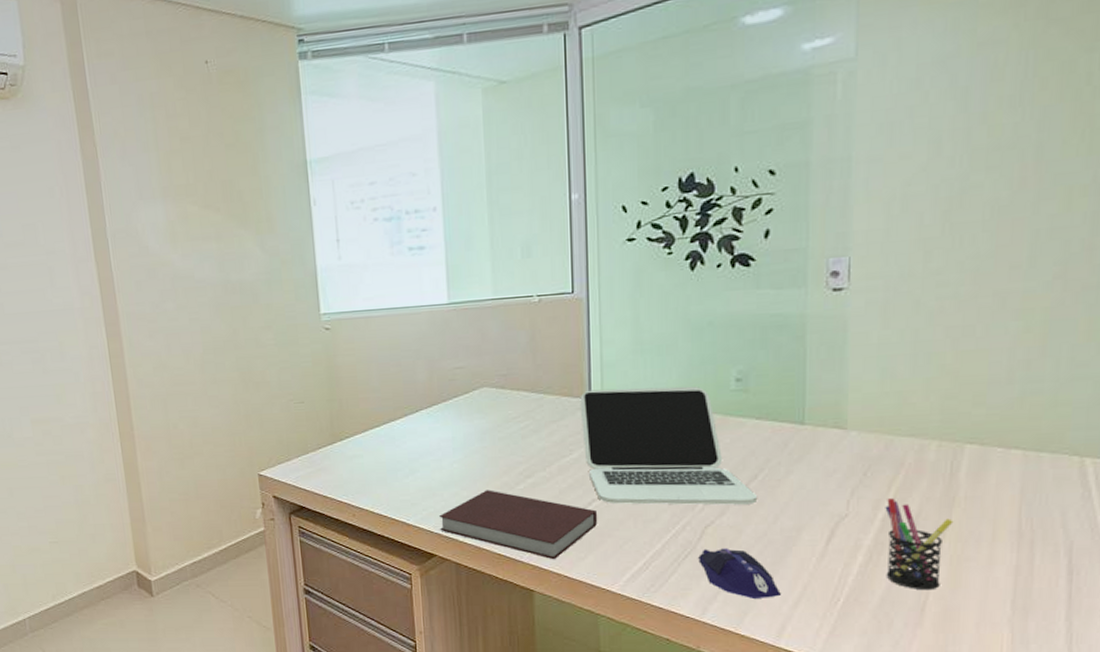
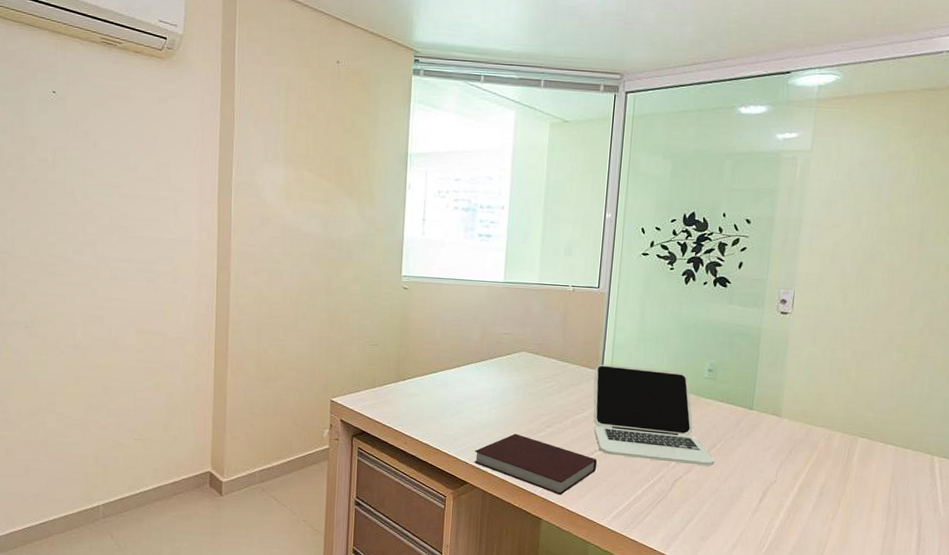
computer mouse: present [698,548,782,598] -> none [667,497,725,540]
pen holder: present [885,498,954,591] -> none [798,472,847,544]

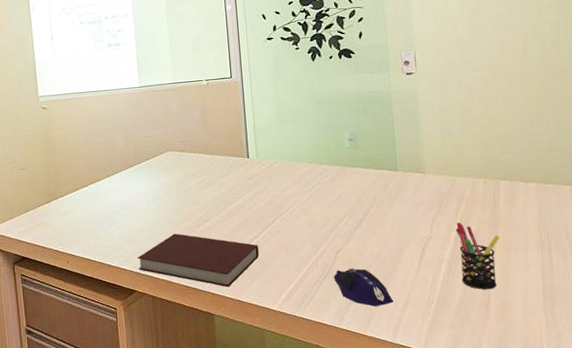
laptop: present [593,364,714,466] -> none [240,145,370,239]
computer mouse: none [667,497,725,540] -> present [334,268,394,306]
pen holder: none [798,472,847,544] -> present [455,222,500,290]

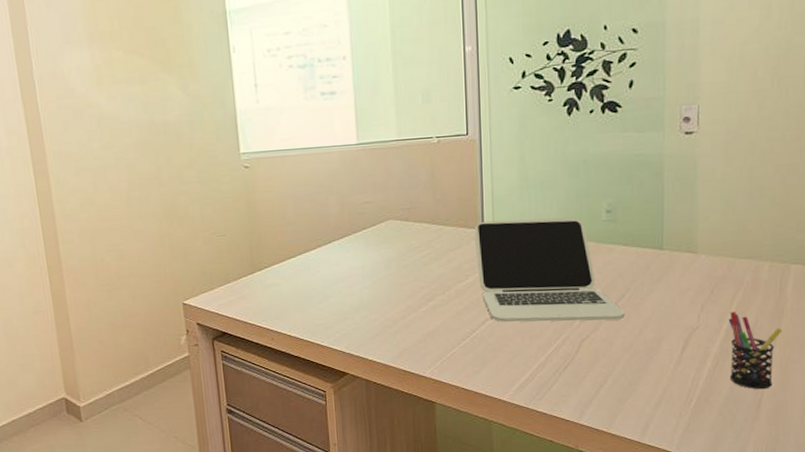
notebook: present [138,233,260,288] -> none [351,312,491,374]
laptop: none [240,145,370,239] -> present [474,217,624,323]
computer mouse: present [334,268,394,306] -> none [576,359,646,402]

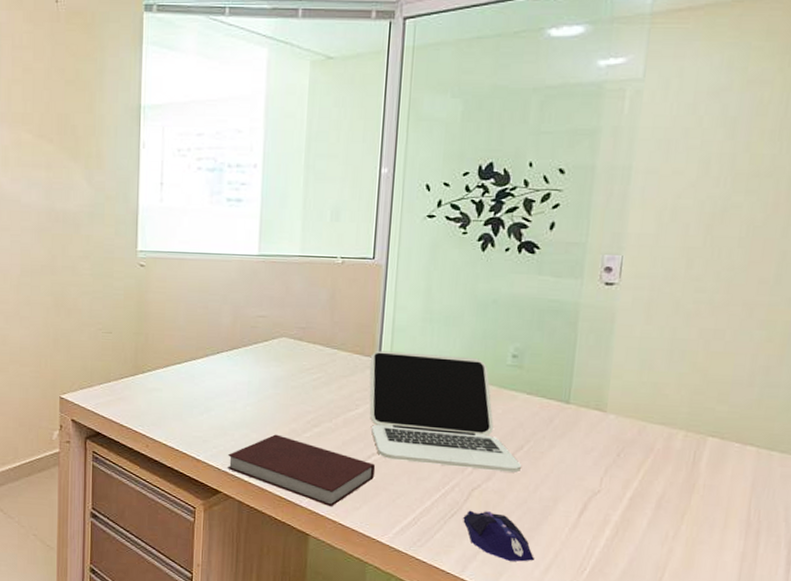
notebook: none [351,312,491,374] -> present [228,434,376,507]
computer mouse: none [576,359,646,402] -> present [463,510,535,562]
pen holder: present [728,312,783,390] -> none [629,479,692,568]

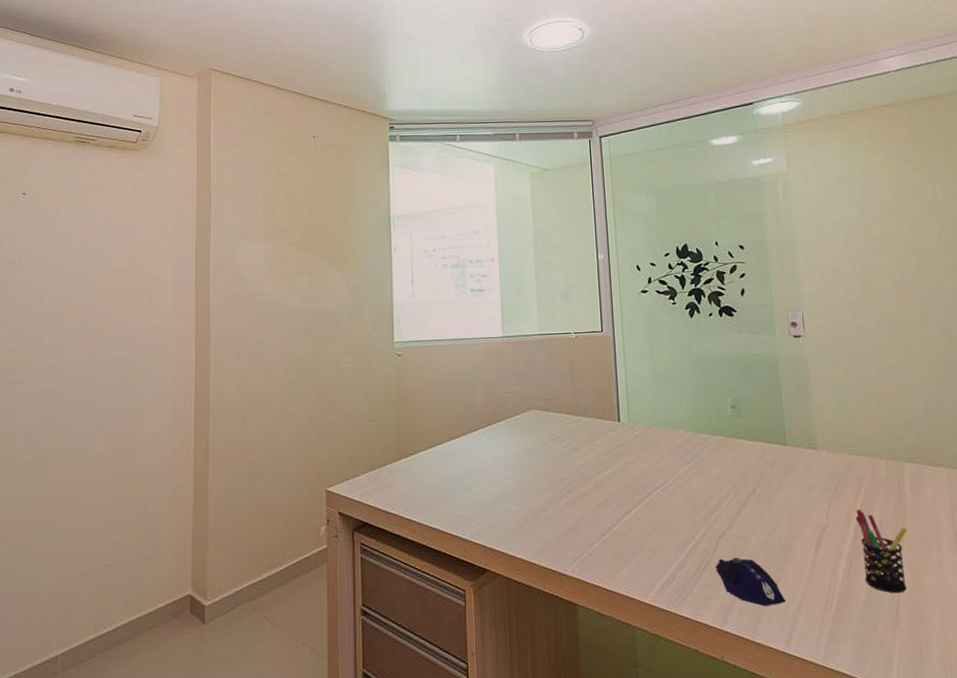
notebook: present [228,434,376,507] -> none [492,504,631,573]
laptop: present [369,350,521,473] -> none [611,411,757,517]
pen holder: none [629,479,692,568] -> present [855,509,907,594]

